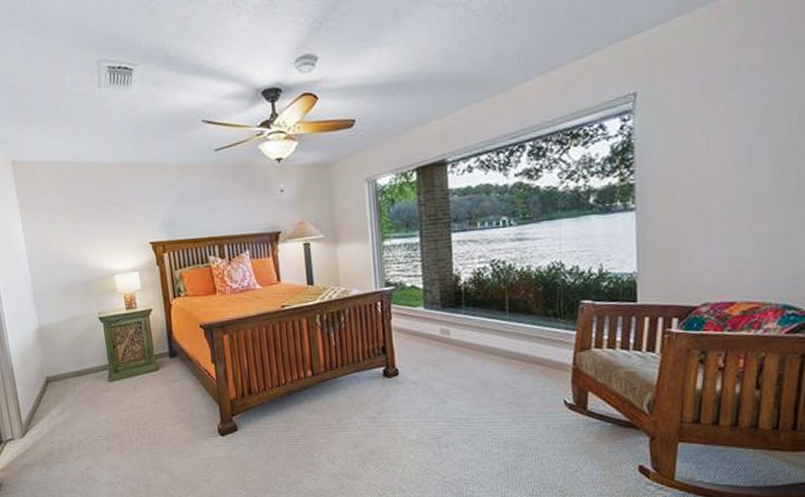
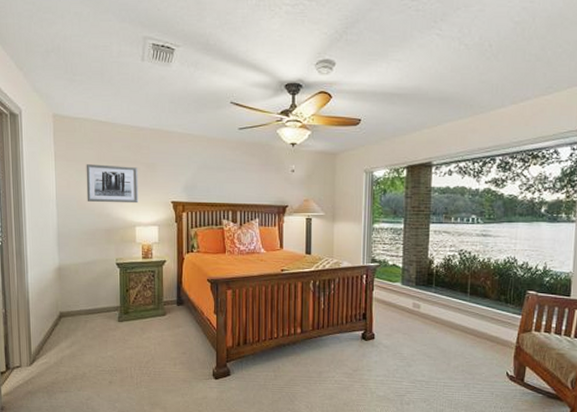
wall art: none [53,208,115,253] -> present [86,164,139,204]

